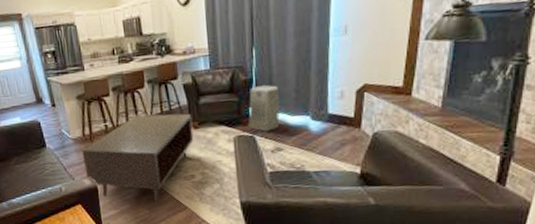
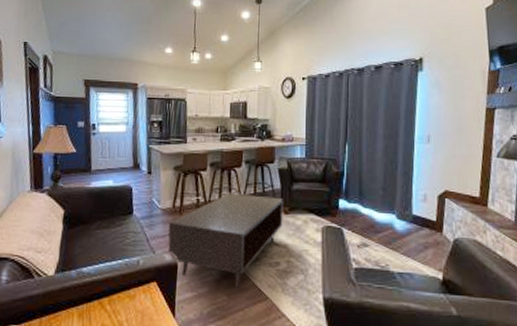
air purifier: present [249,85,280,132] -> none [338,180,367,225]

